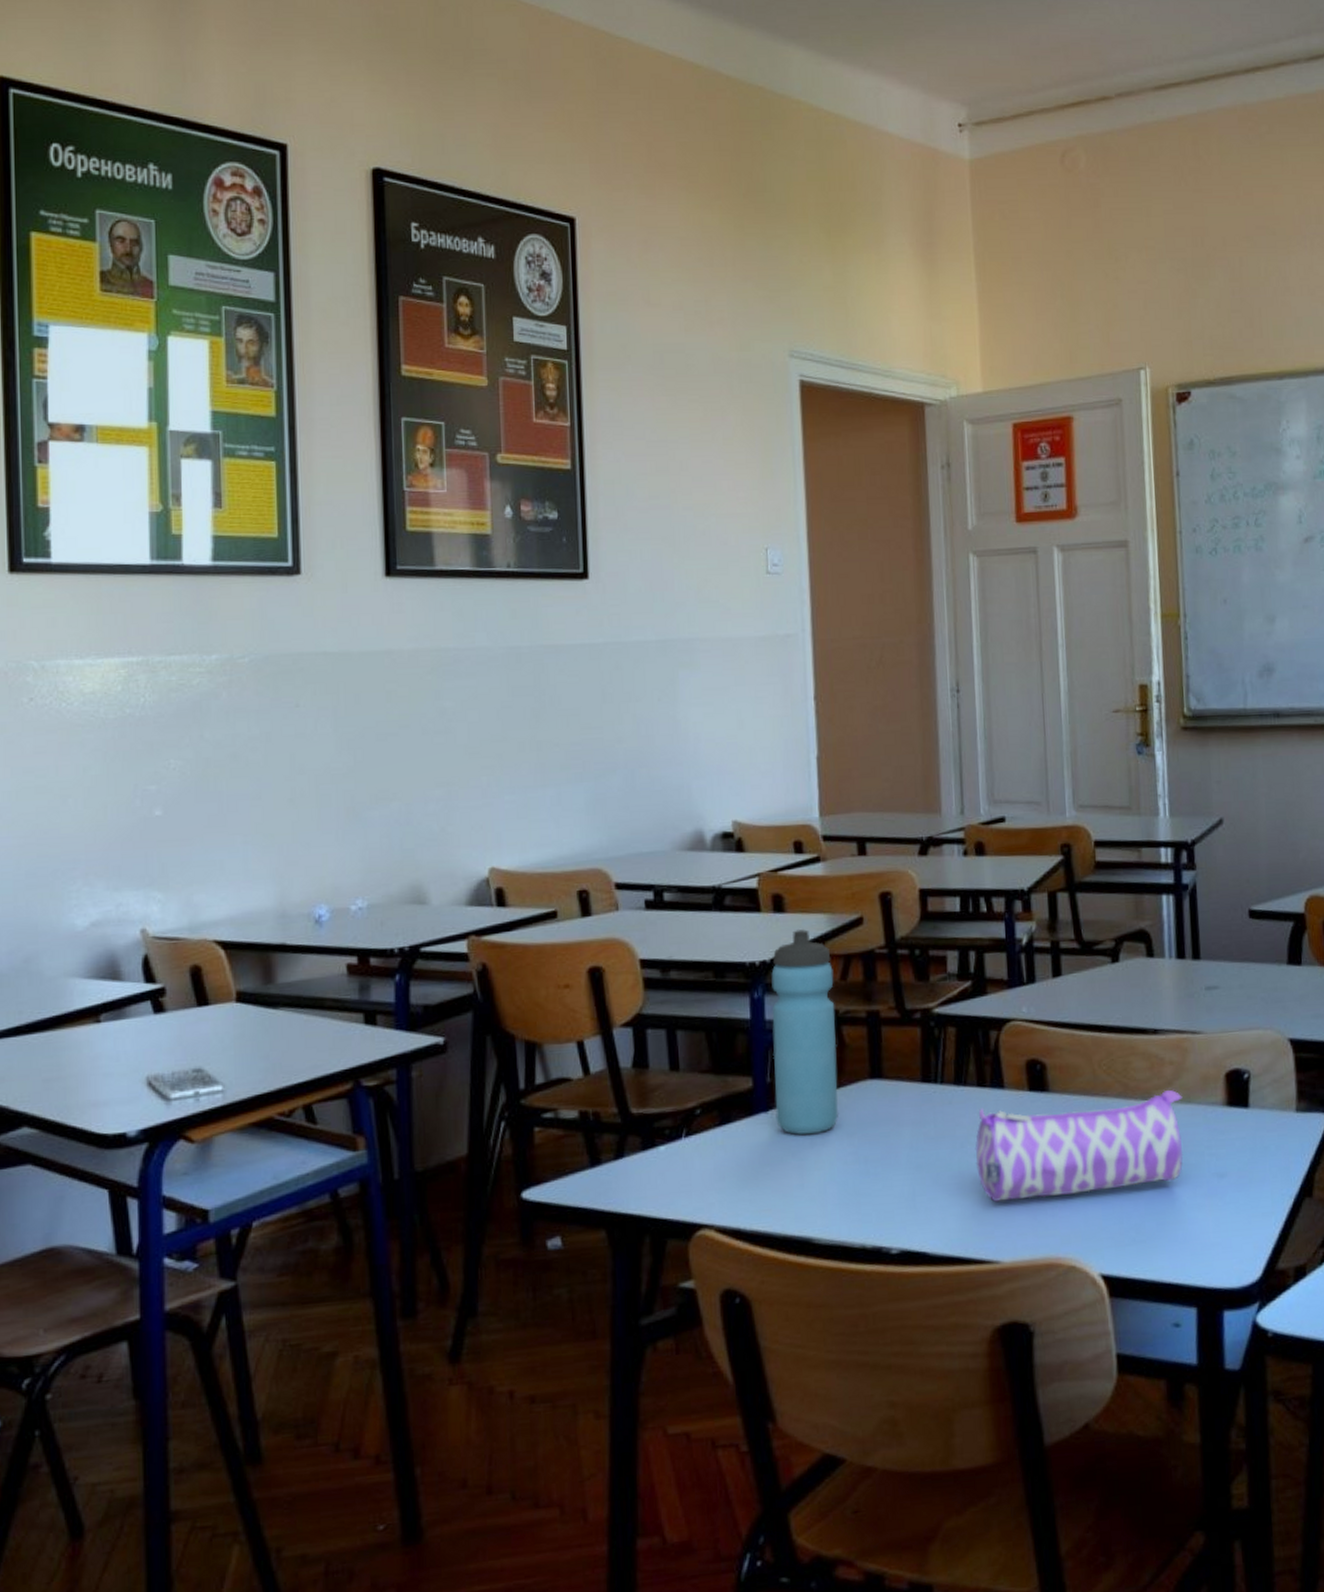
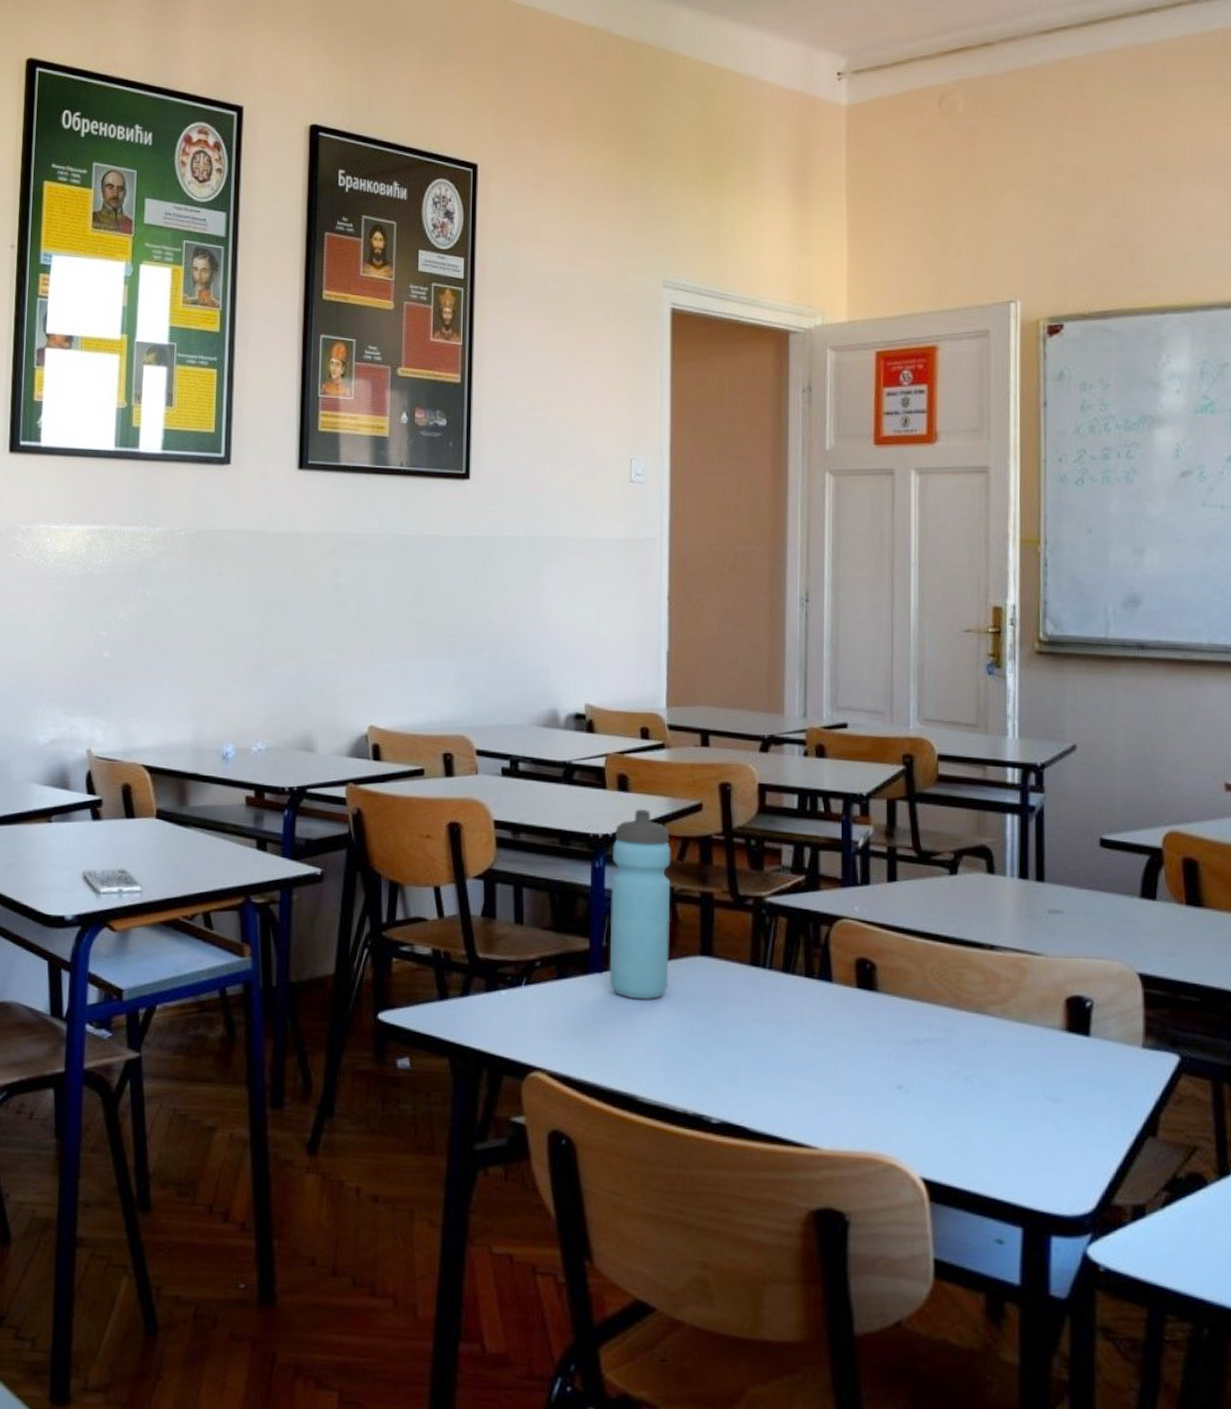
pencil case: present [975,1090,1184,1203] -> none [799,997,1018,1098]

